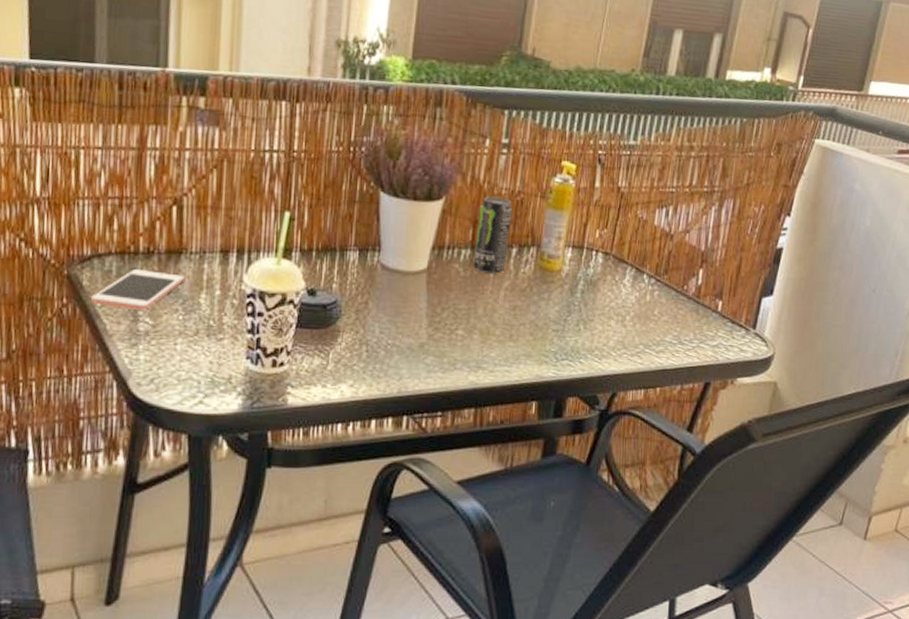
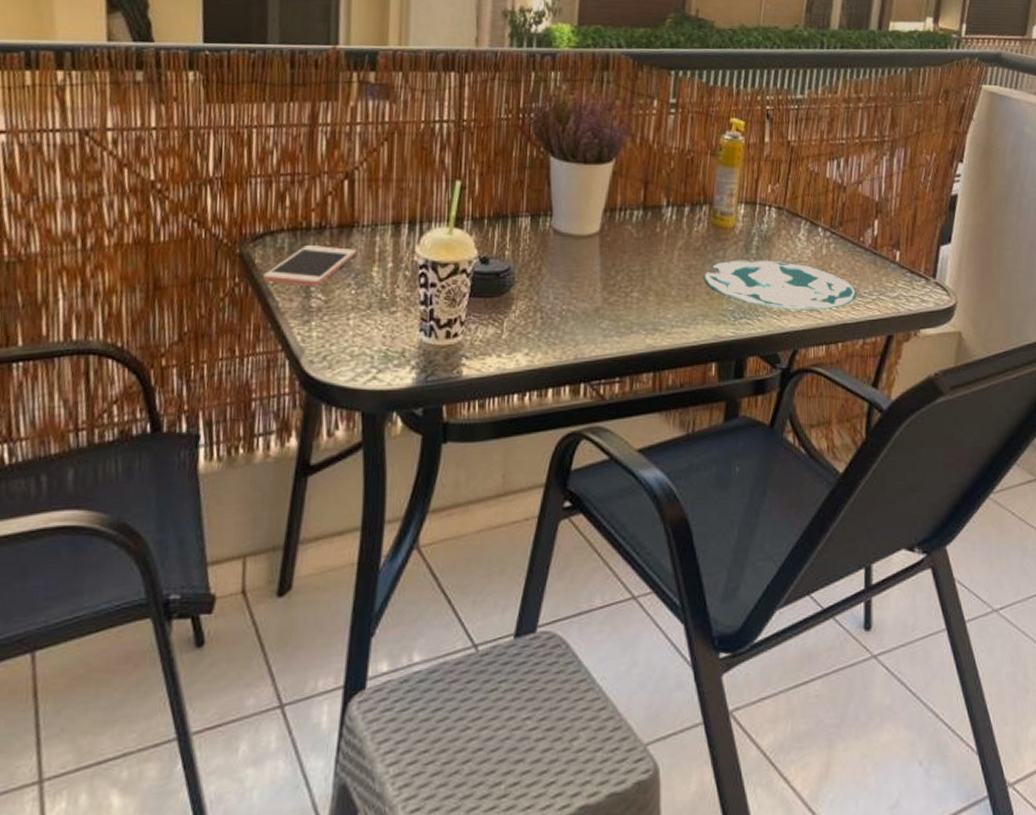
beverage can: present [473,196,512,274] -> none [646,156,683,234]
plate: none [527,302,678,356] -> present [703,260,857,311]

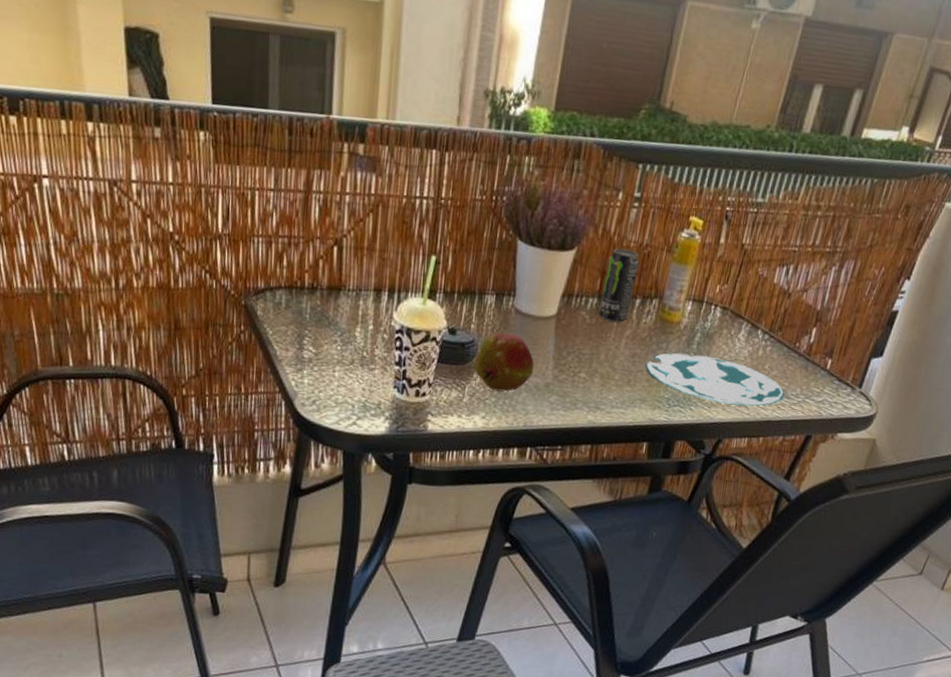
cell phone: present [263,245,357,286] -> none [264,303,343,340]
fruit: none [510,257,580,323] -> present [473,332,535,392]
beverage can: none [646,156,683,234] -> present [599,248,639,323]

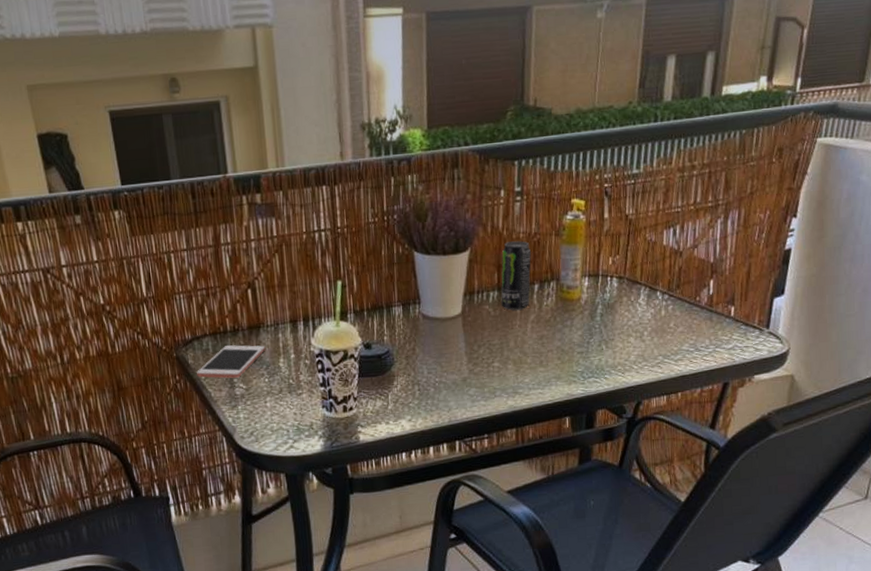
cell phone: none [264,303,343,340] -> present [197,345,266,379]
fruit: present [473,332,535,392] -> none [391,338,450,394]
plate: present [645,353,785,407] -> none [554,325,695,367]

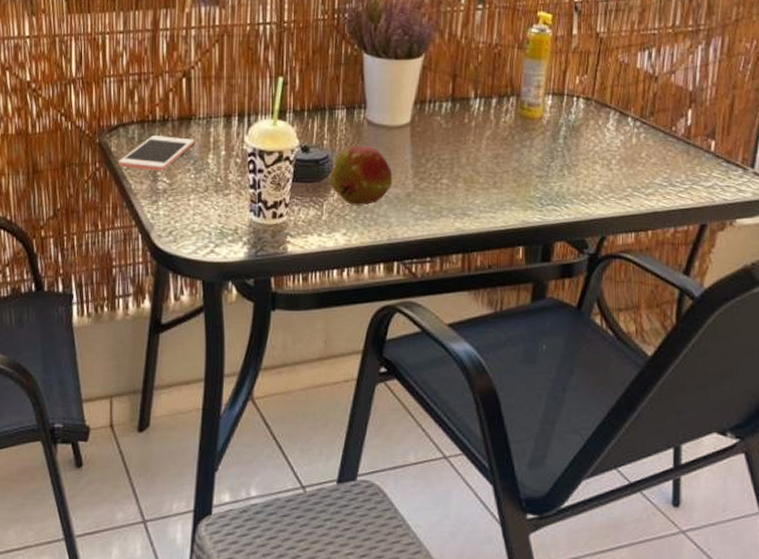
fruit: none [391,338,450,394] -> present [329,146,393,206]
beverage can: present [501,241,531,311] -> none [454,51,490,124]

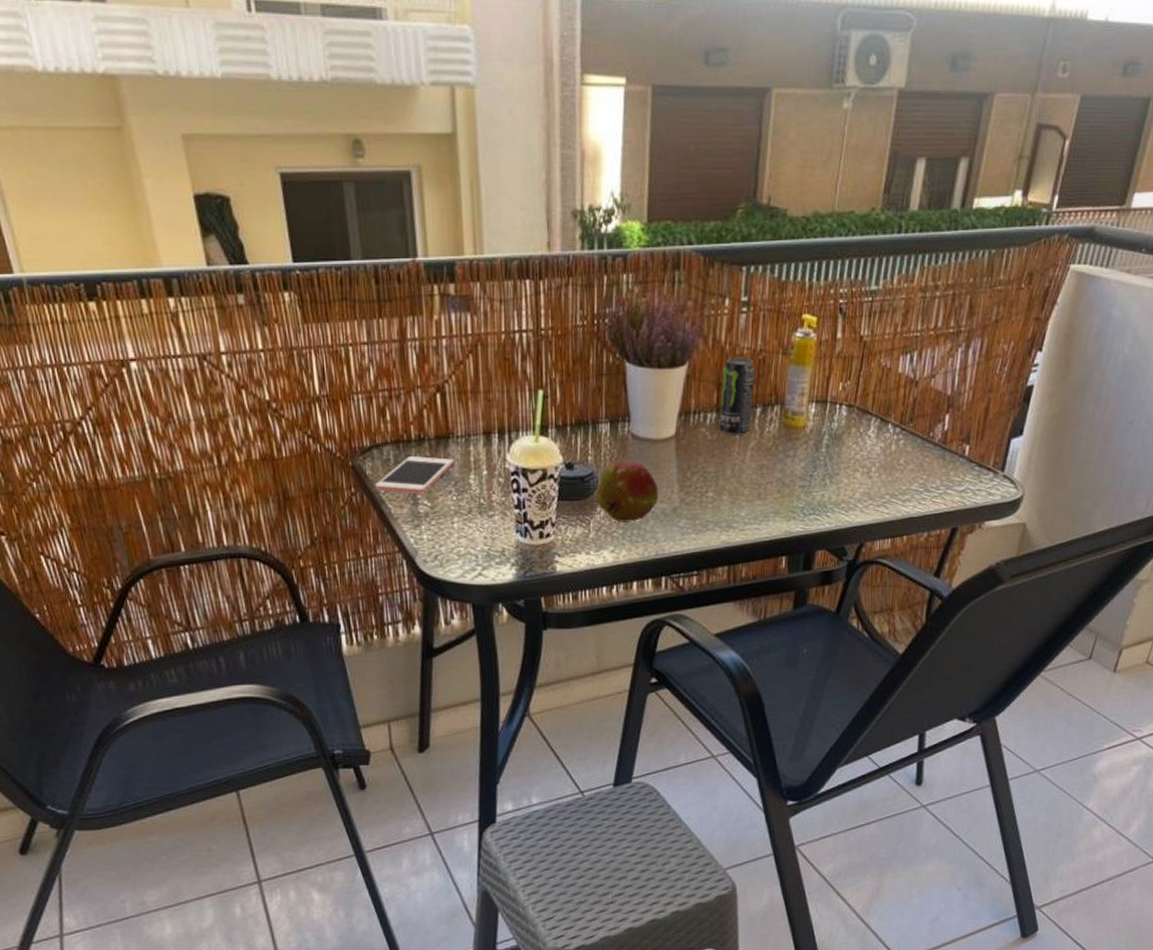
beverage can: none [454,51,490,124] -> present [719,357,755,435]

